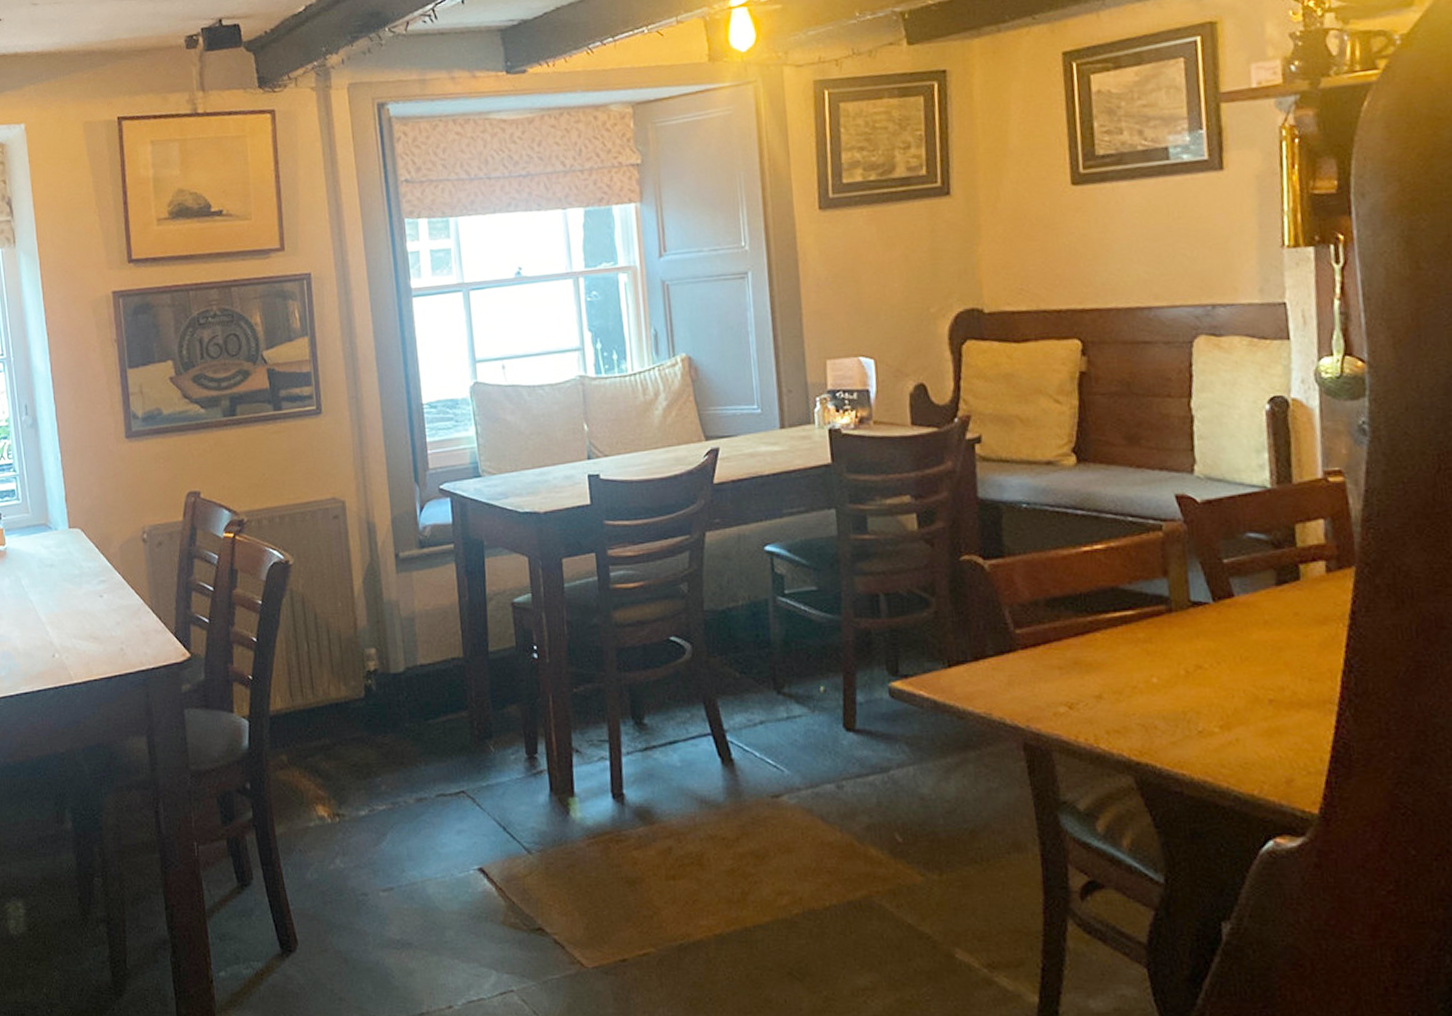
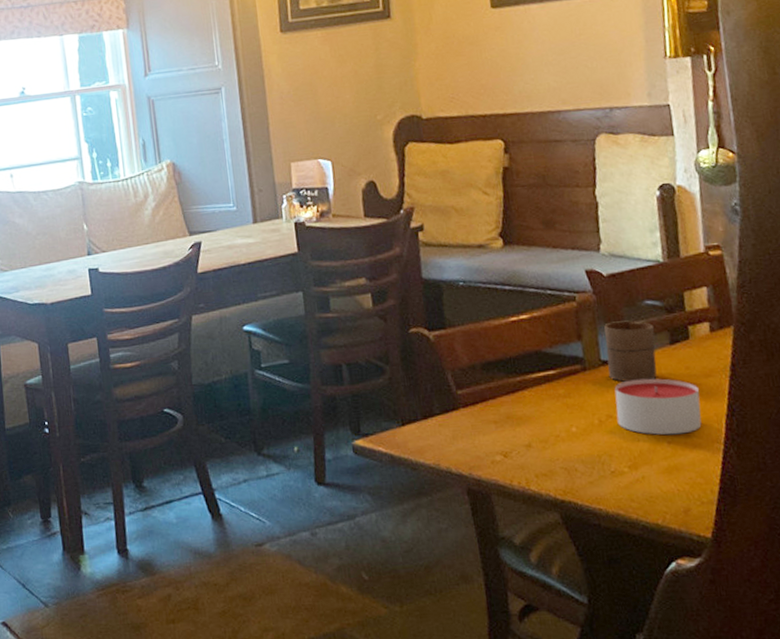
cup: none [1196,555,1259,628] -> present [604,320,657,383]
candle: none [1206,624,1312,692] -> present [614,378,702,435]

